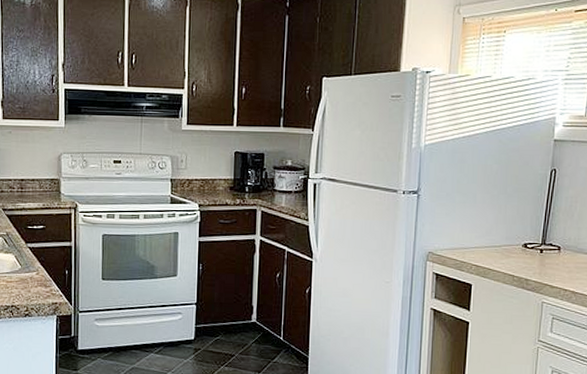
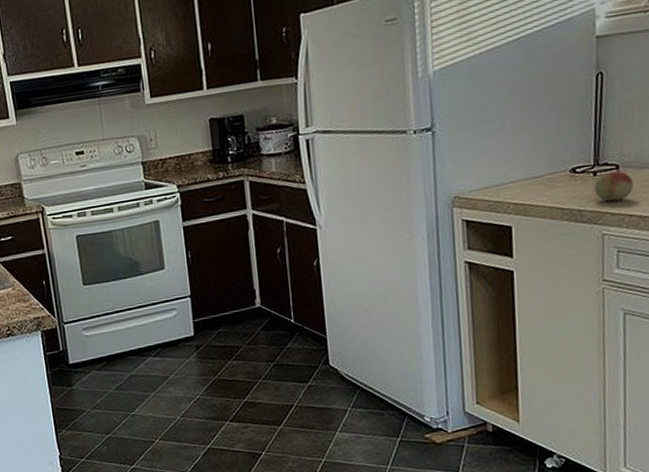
fruit: none [539,251,570,276] -> present [594,171,634,201]

